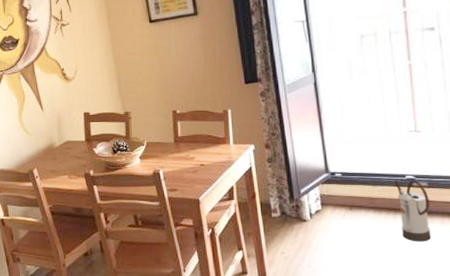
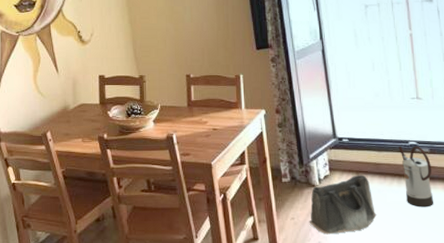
saddlebag: none [299,209,370,269] -> present [309,175,377,235]

